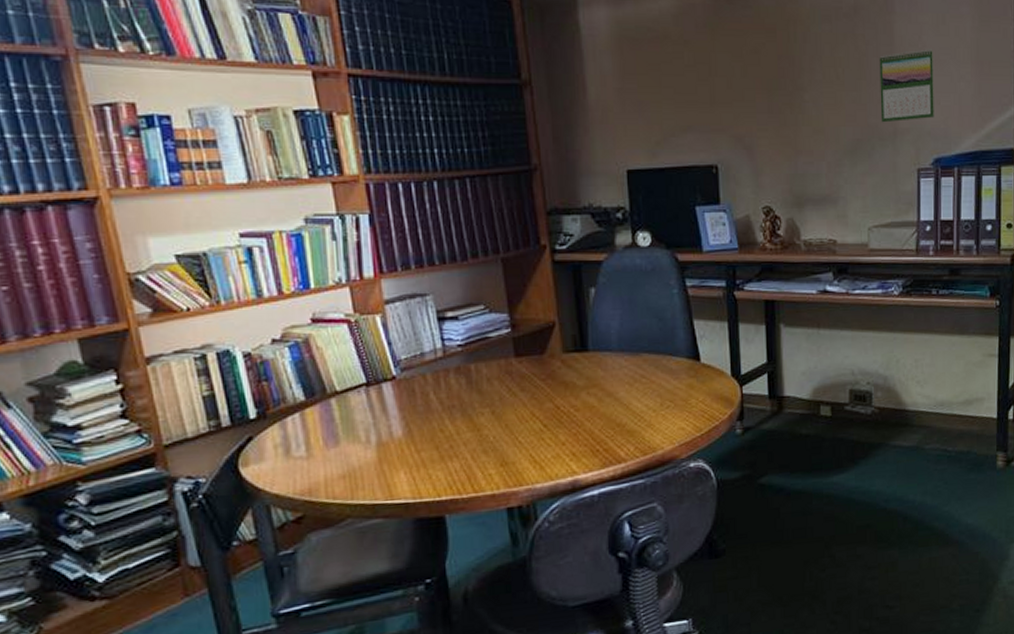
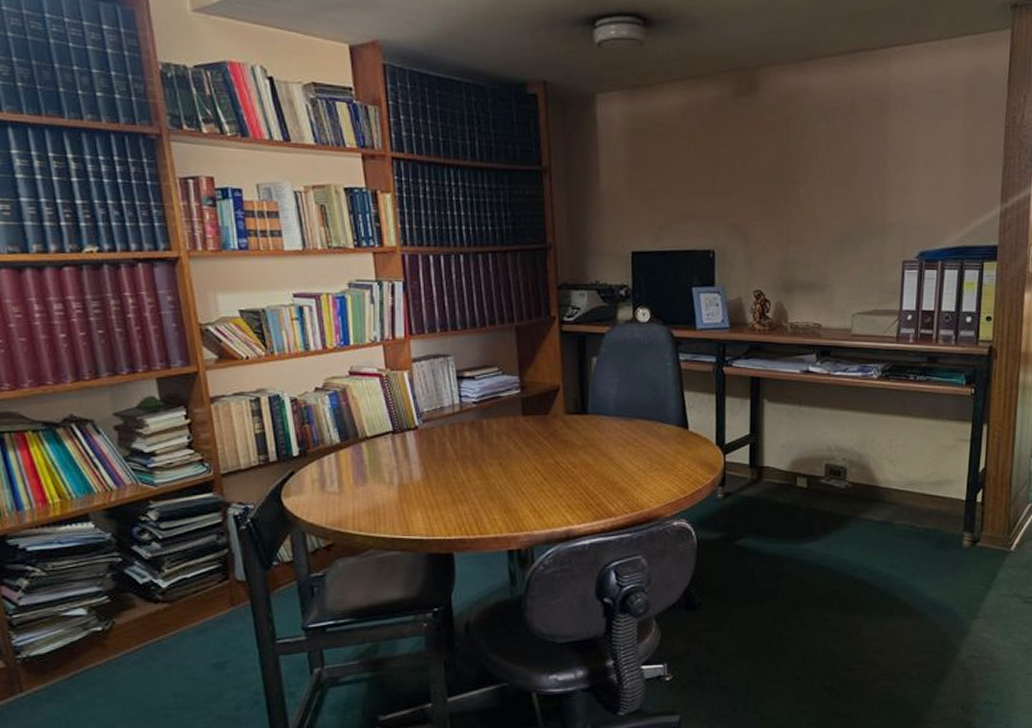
calendar: present [879,49,934,123] -> none [870,148,924,217]

